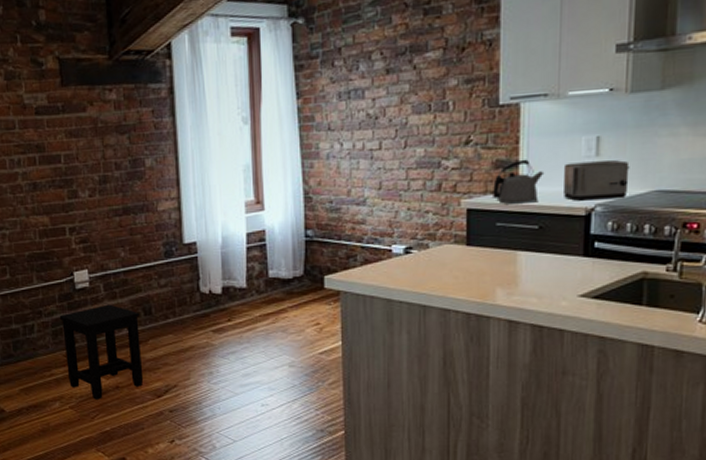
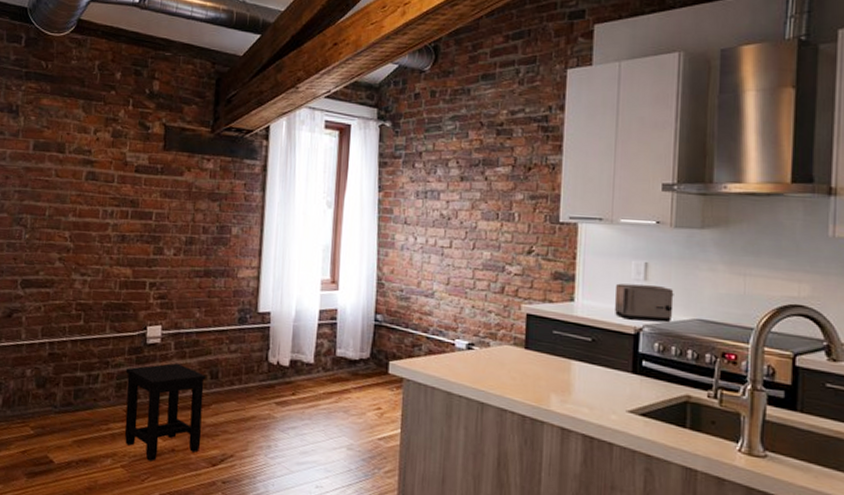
kettle: present [493,159,545,204] -> none [551,274,598,316]

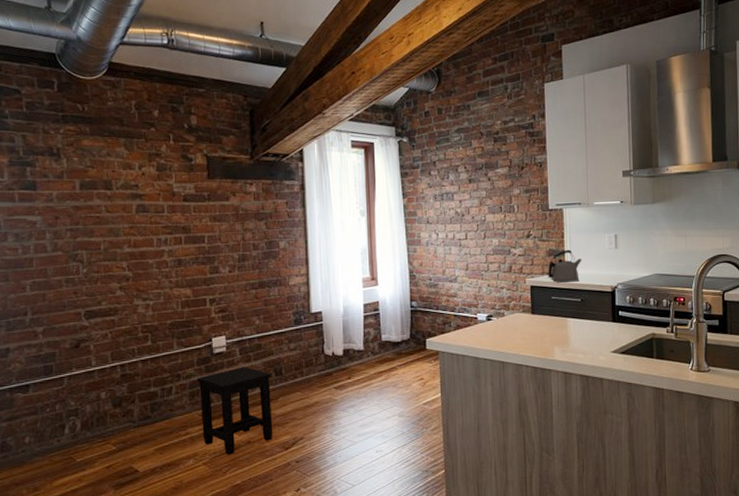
kettle: none [551,274,598,316] -> present [548,249,582,283]
toaster: present [615,283,674,323] -> none [595,252,638,281]

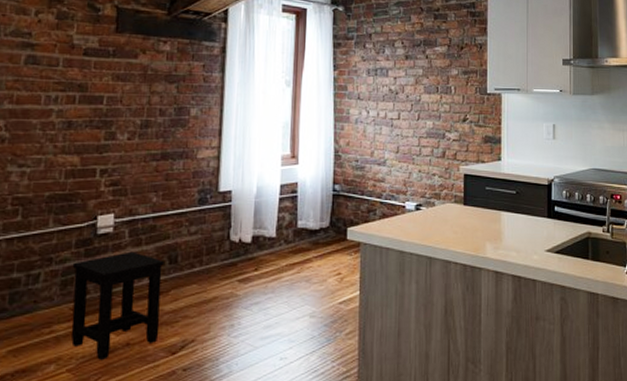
kettle: present [548,249,582,283] -> none [483,137,519,172]

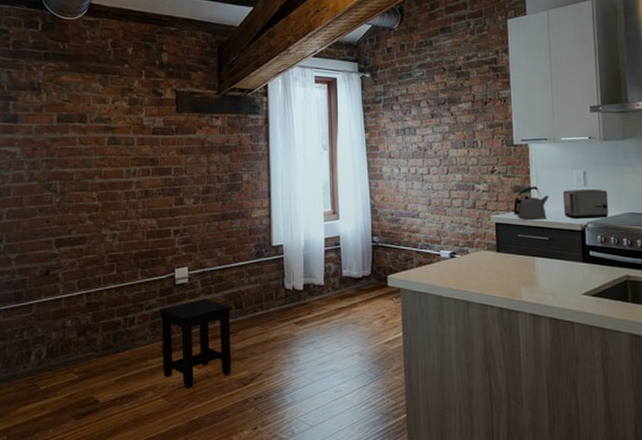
kettle: none [483,137,519,172] -> present [513,186,550,220]
toaster: none [533,143,575,173] -> present [563,189,609,219]

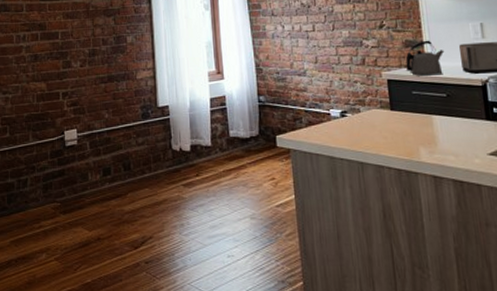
side table: present [158,298,232,389] -> none [50,160,123,251]

